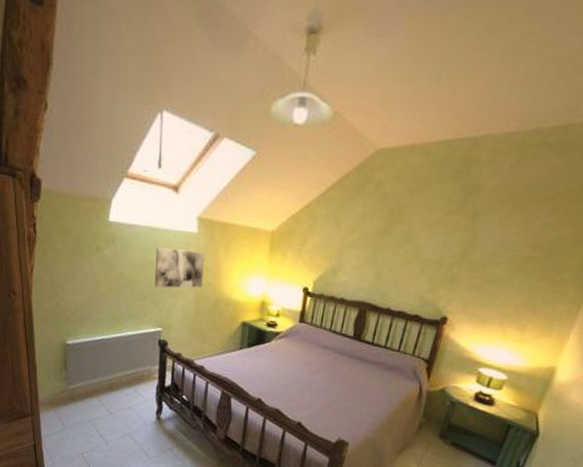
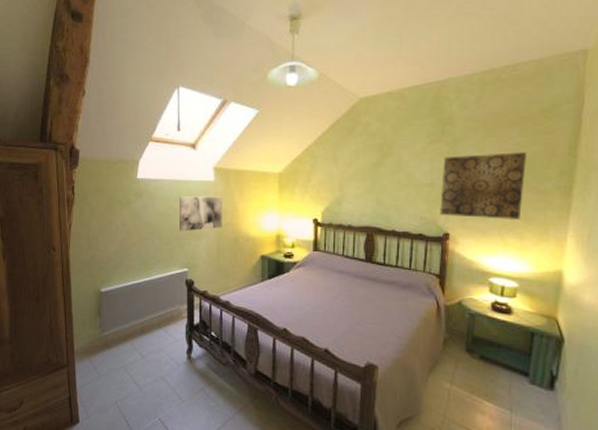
wall art: none [442,231,552,311] -> present [440,152,526,221]

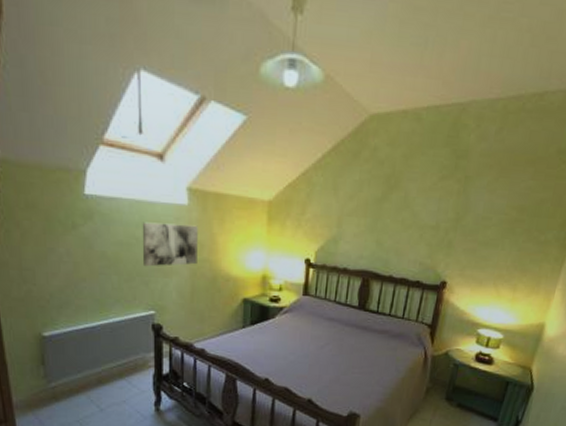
wall art: present [440,152,526,221] -> none [440,196,535,271]

